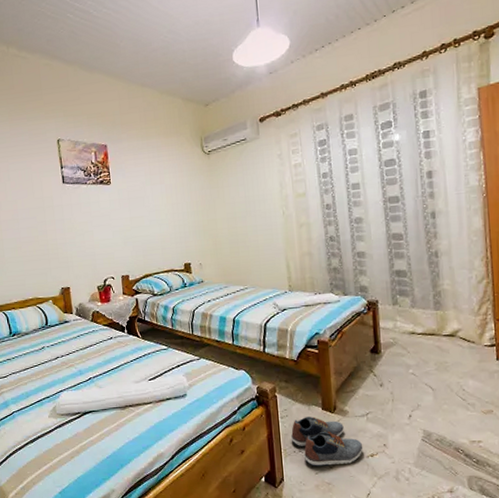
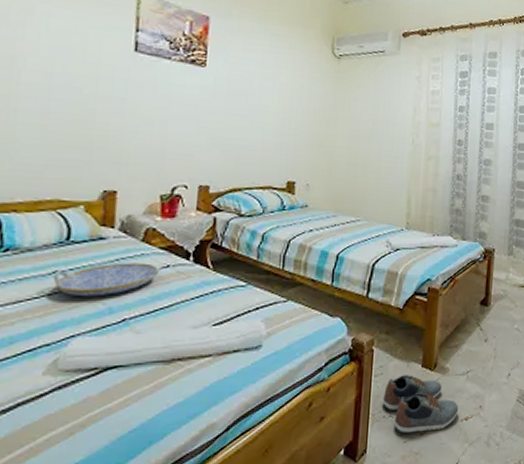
serving tray: none [42,337,108,364] -> present [53,263,162,297]

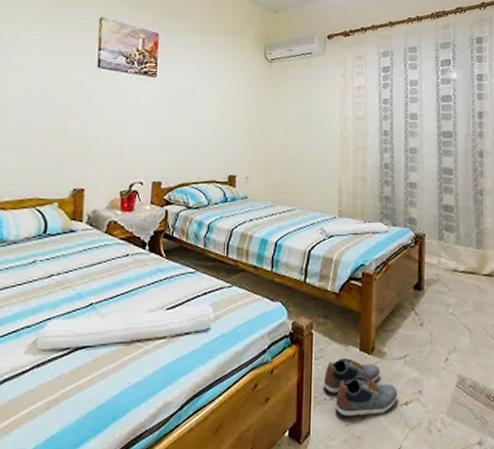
serving tray: present [53,263,162,297] -> none [33,252,122,284]

